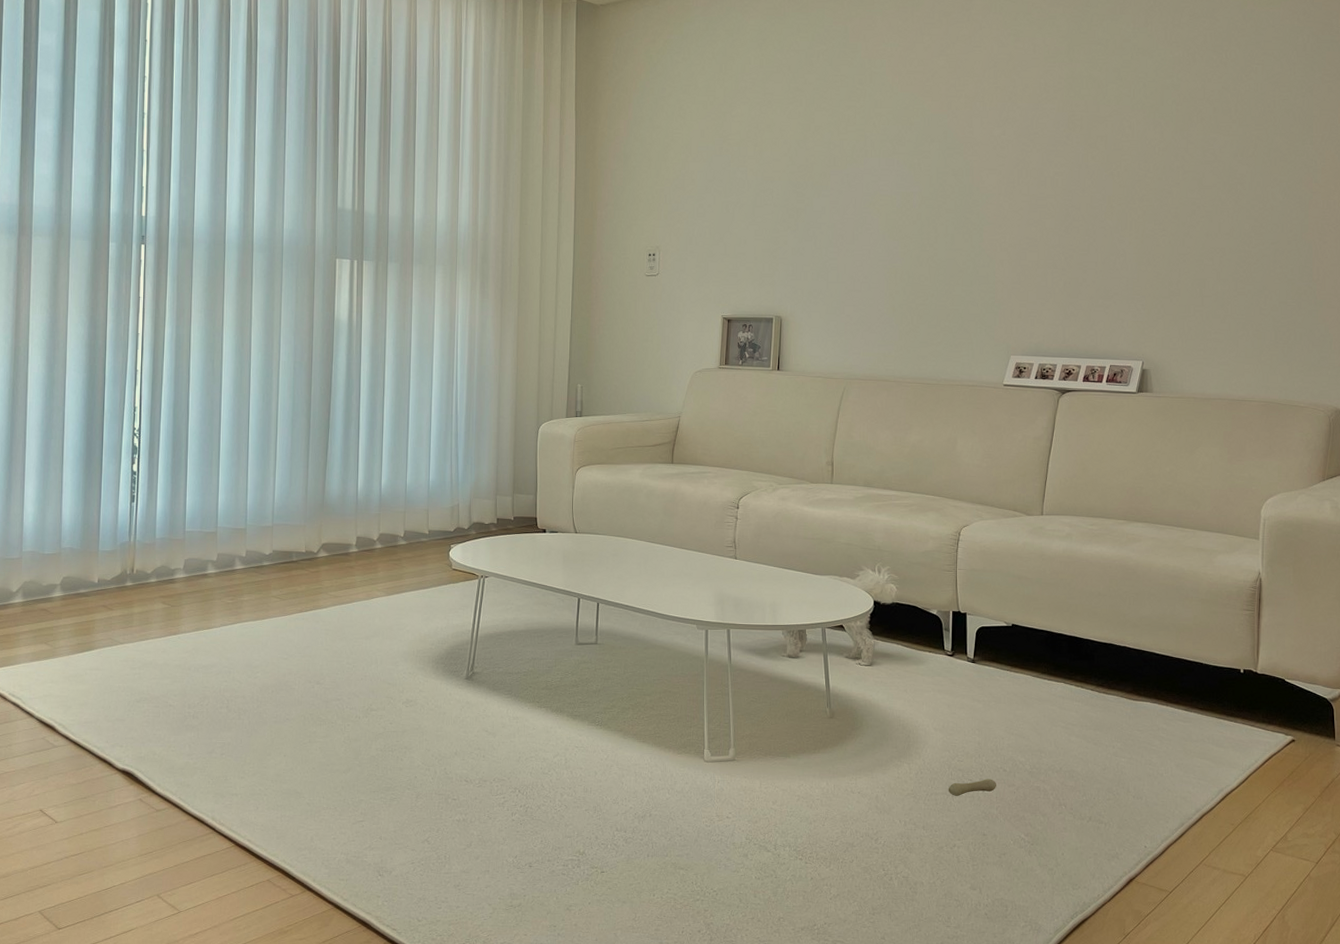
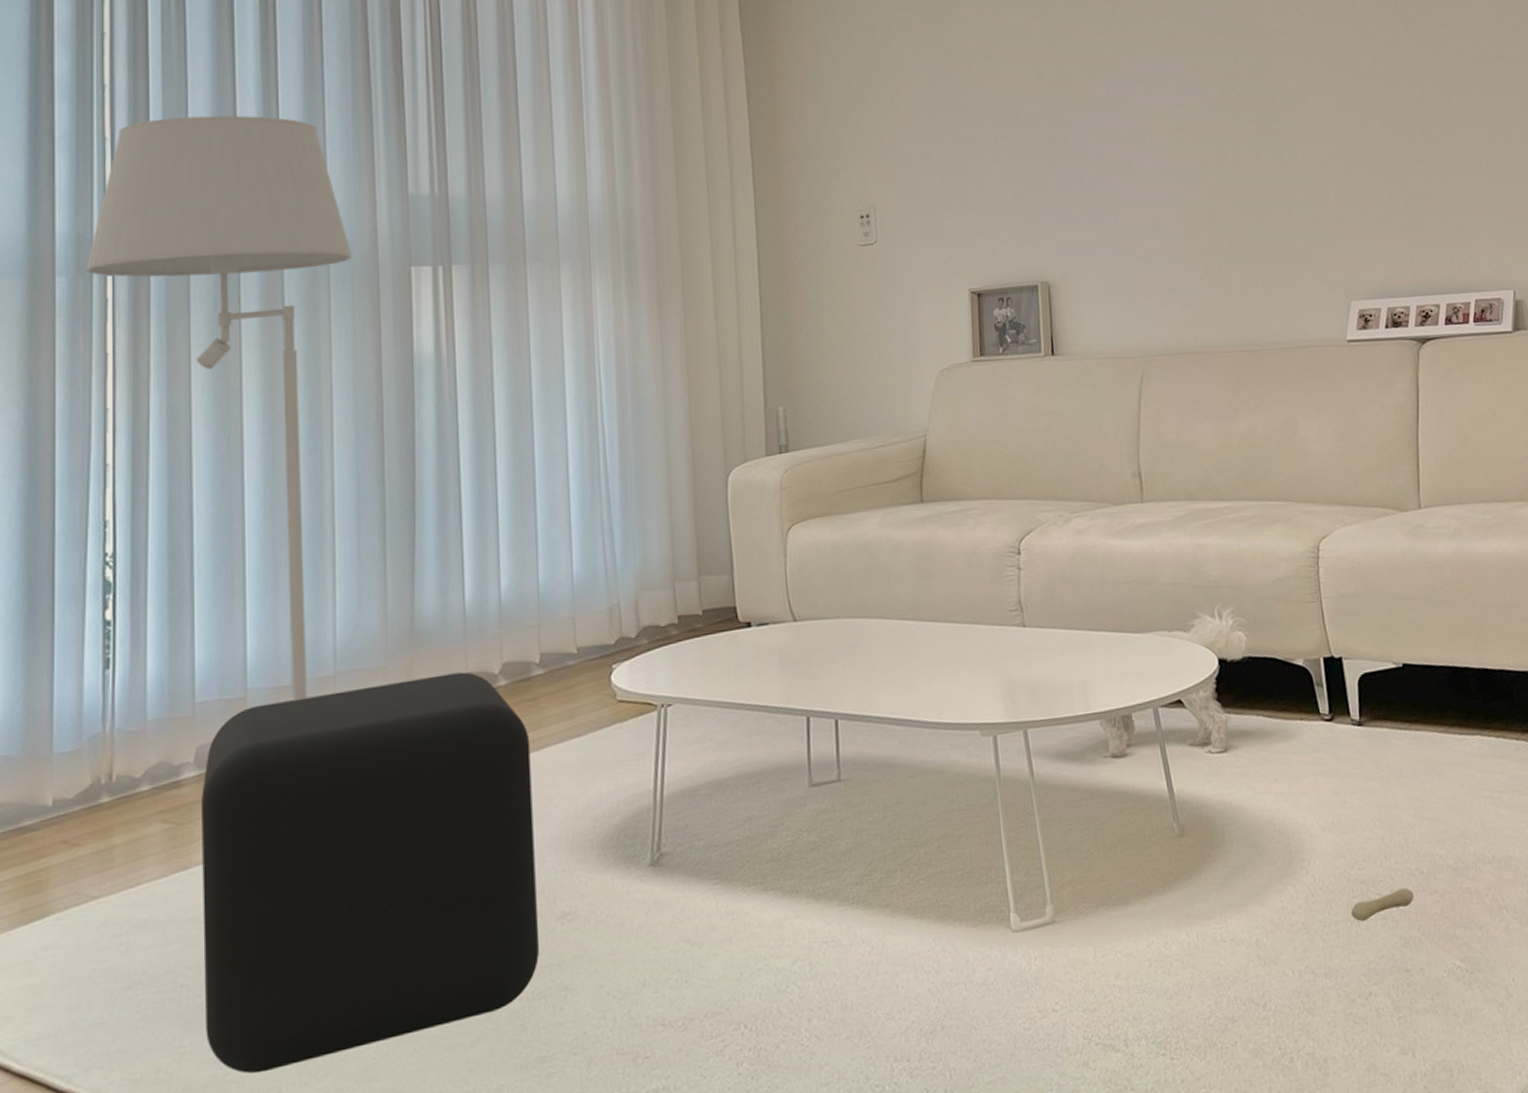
floor lamp: none [128,140,298,539] -> present [86,115,352,701]
cube: none [183,535,394,766] -> present [200,671,539,1074]

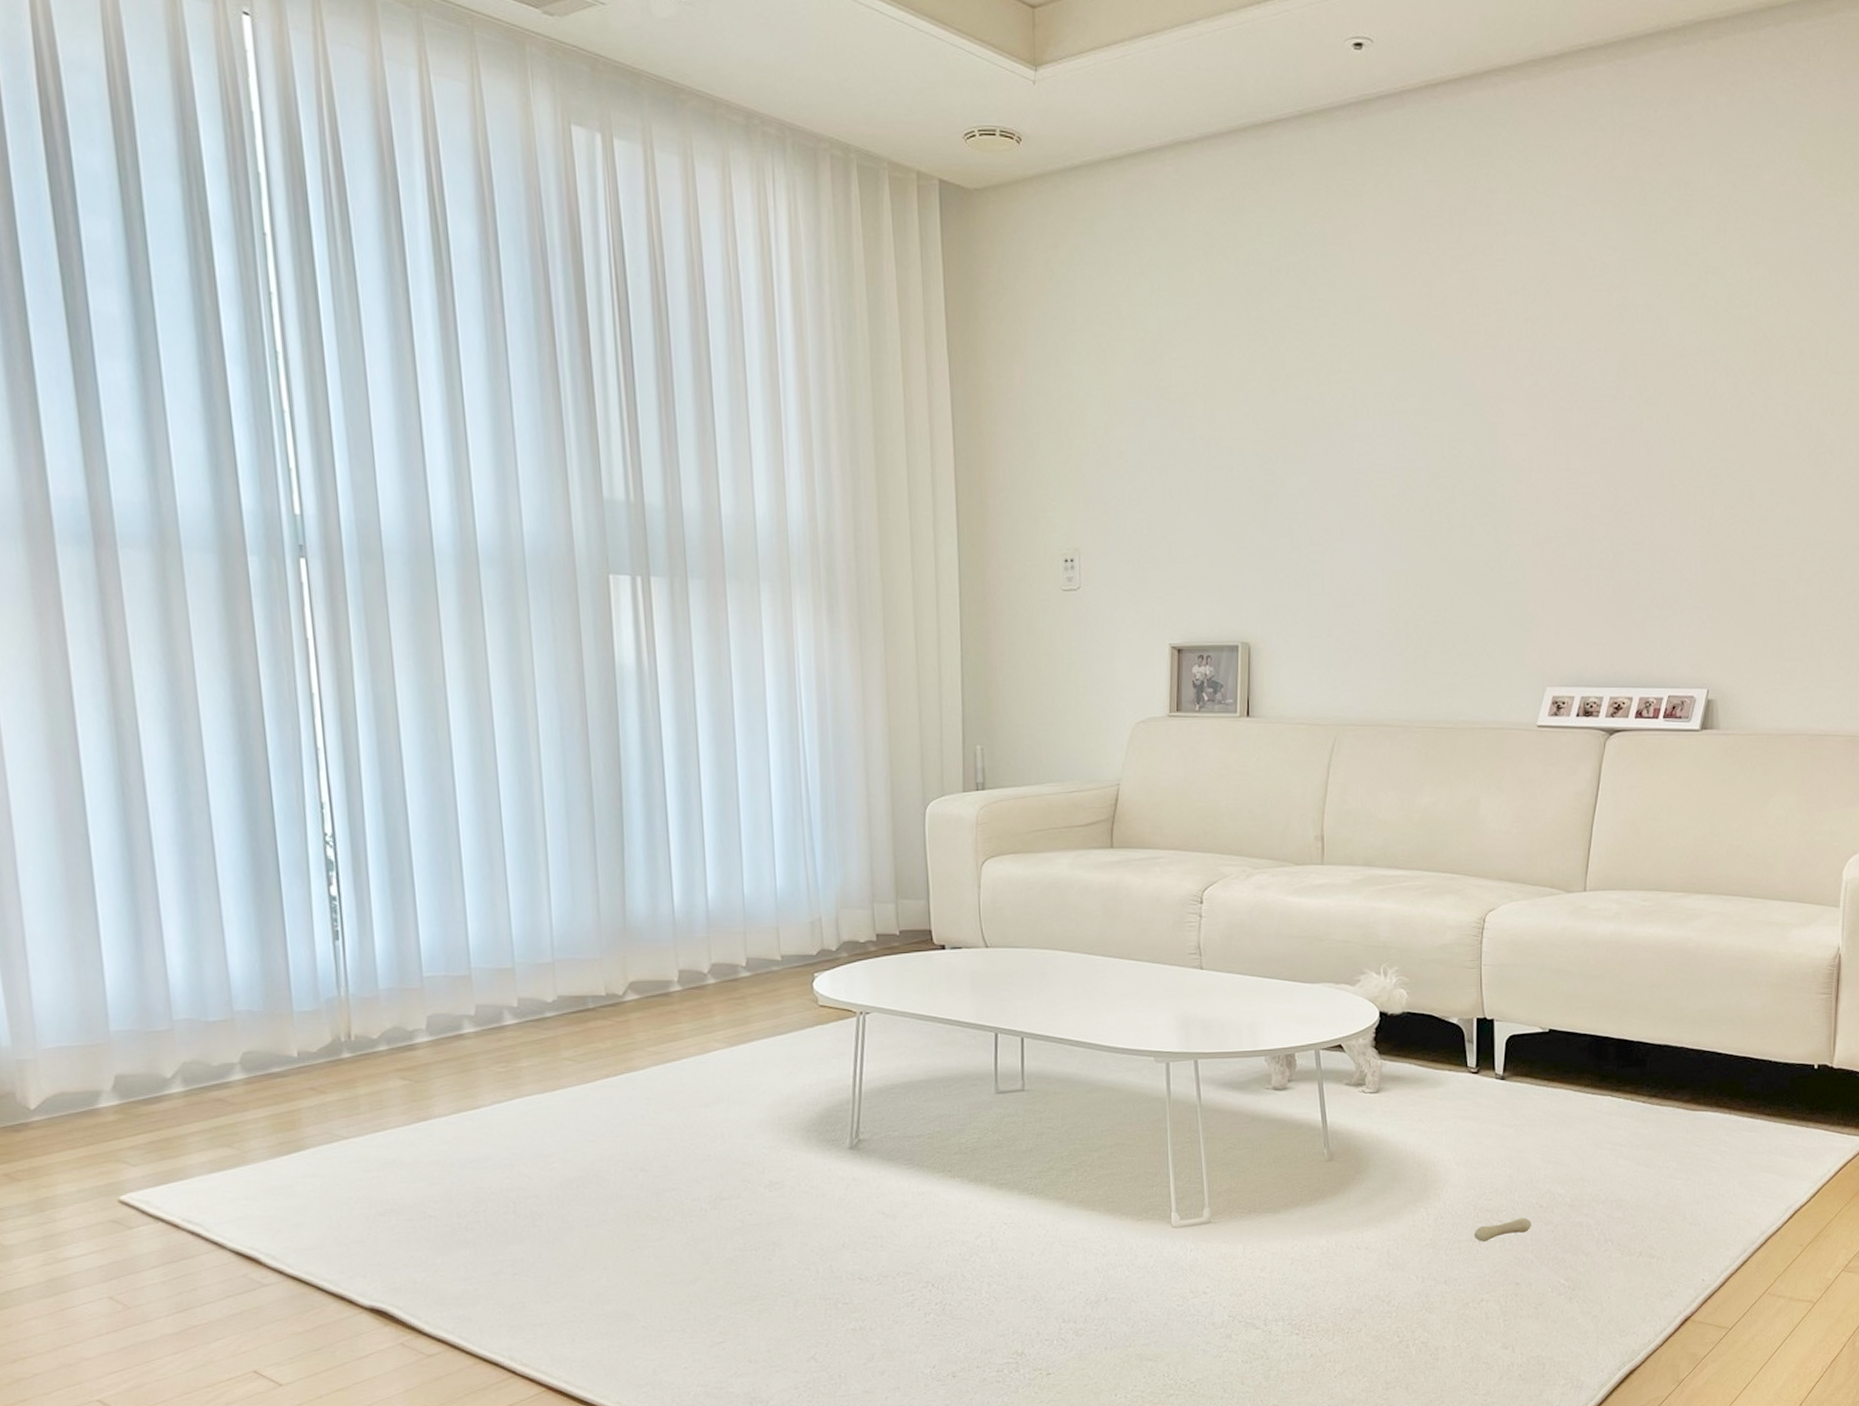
floor lamp: present [86,115,352,701] -> none [277,394,548,982]
cube: present [200,671,539,1074] -> none [435,969,750,1291]

